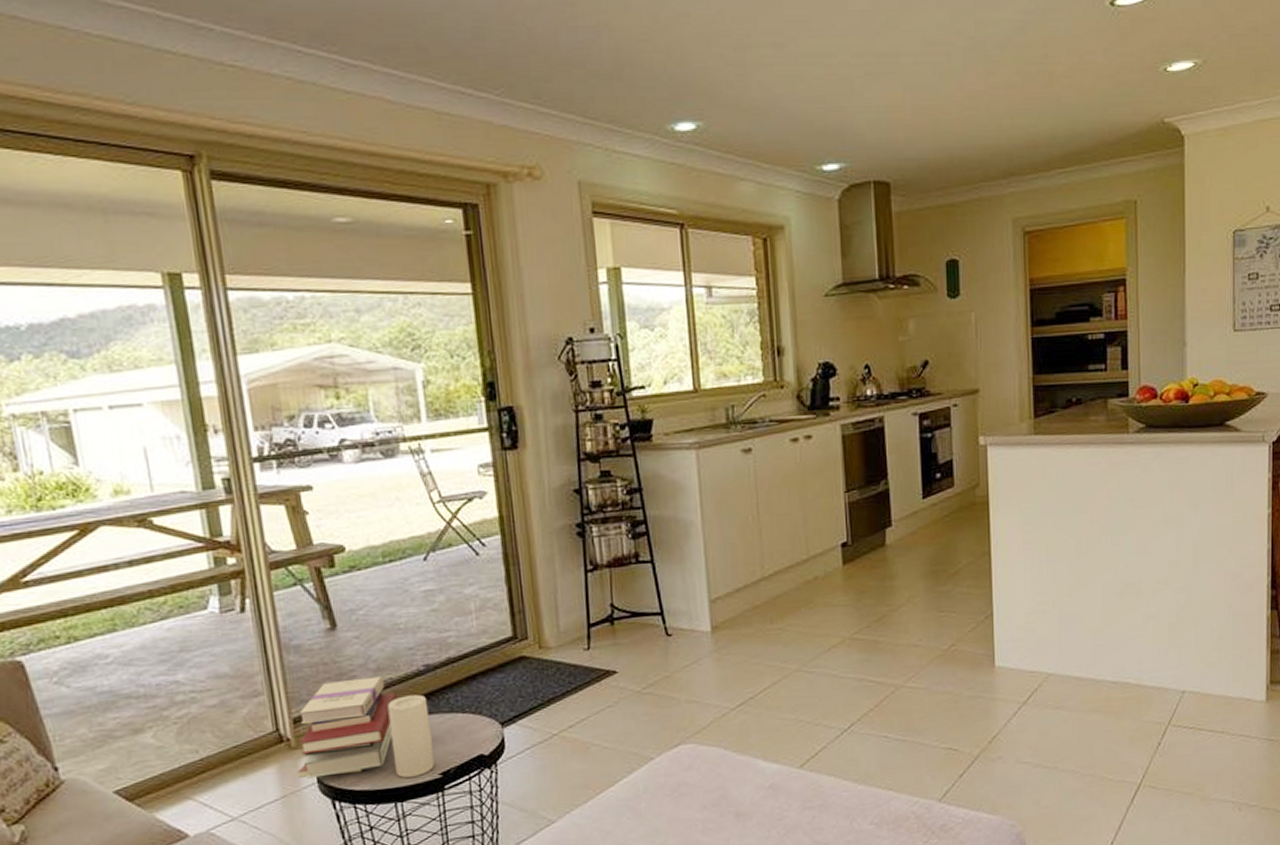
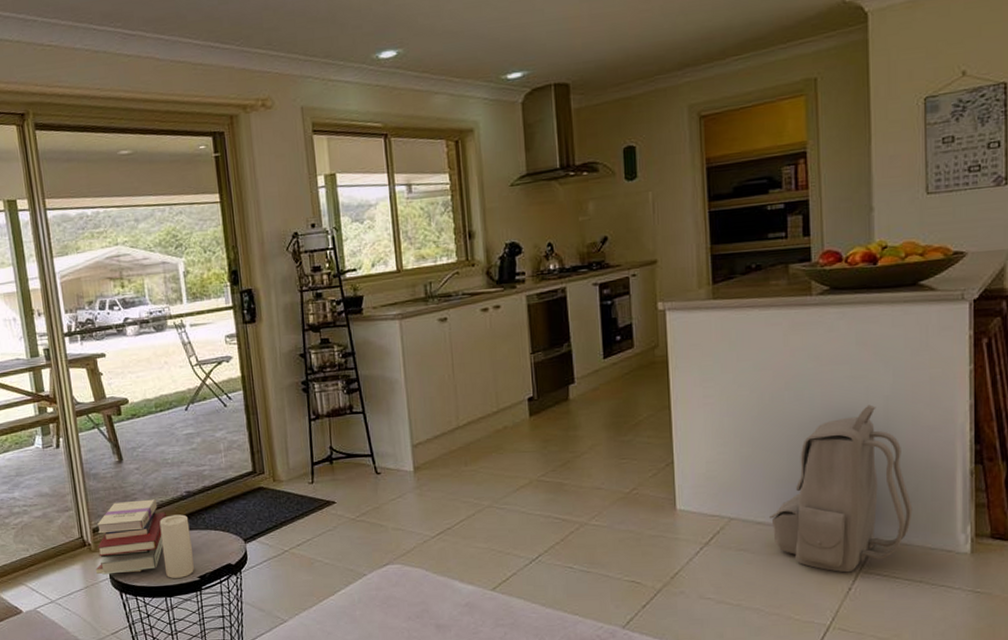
backpack: none [1086,549,1217,727] -> present [769,404,913,573]

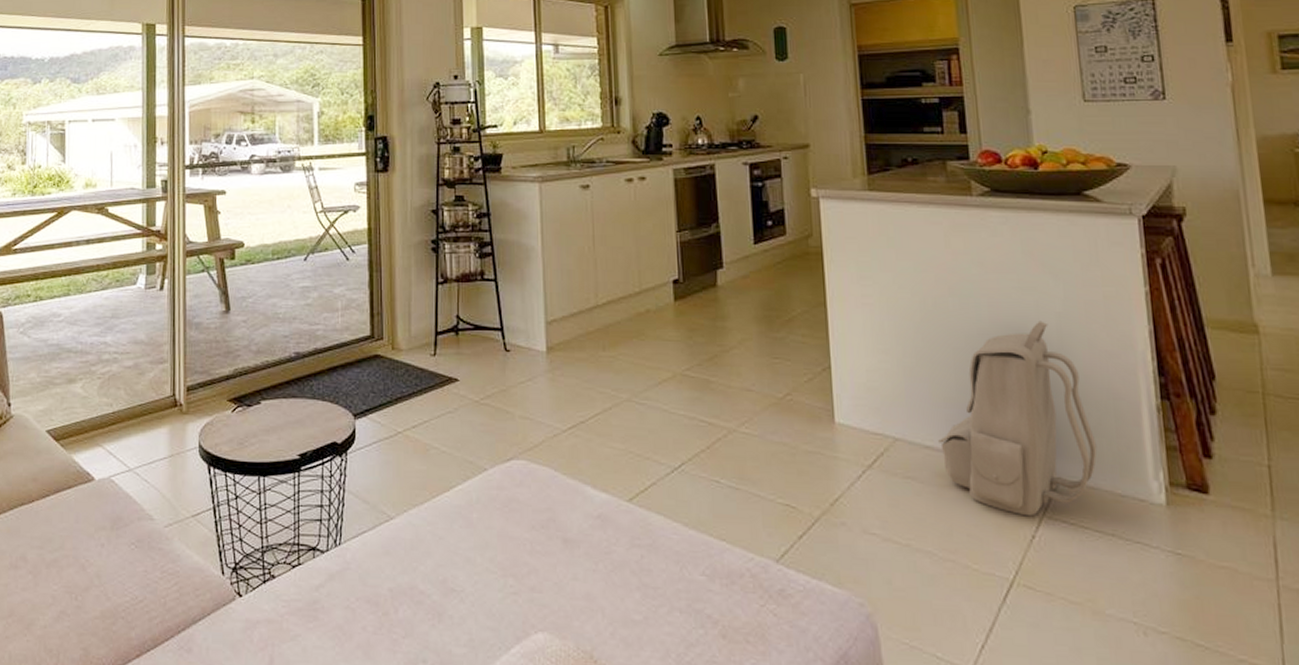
books: present [95,499,166,575] -> none [184,357,270,444]
candle: present [159,514,194,578] -> none [261,378,295,454]

